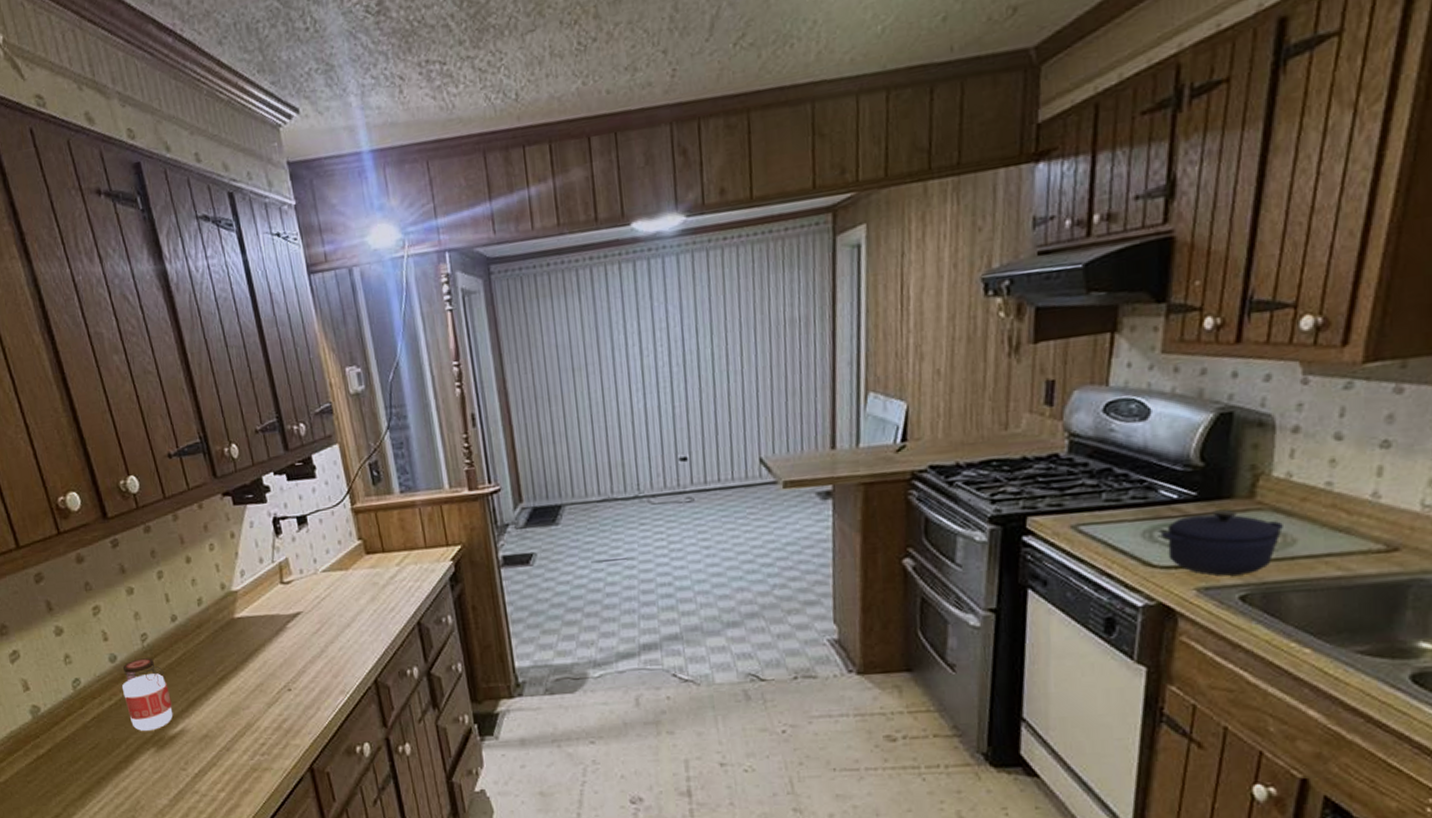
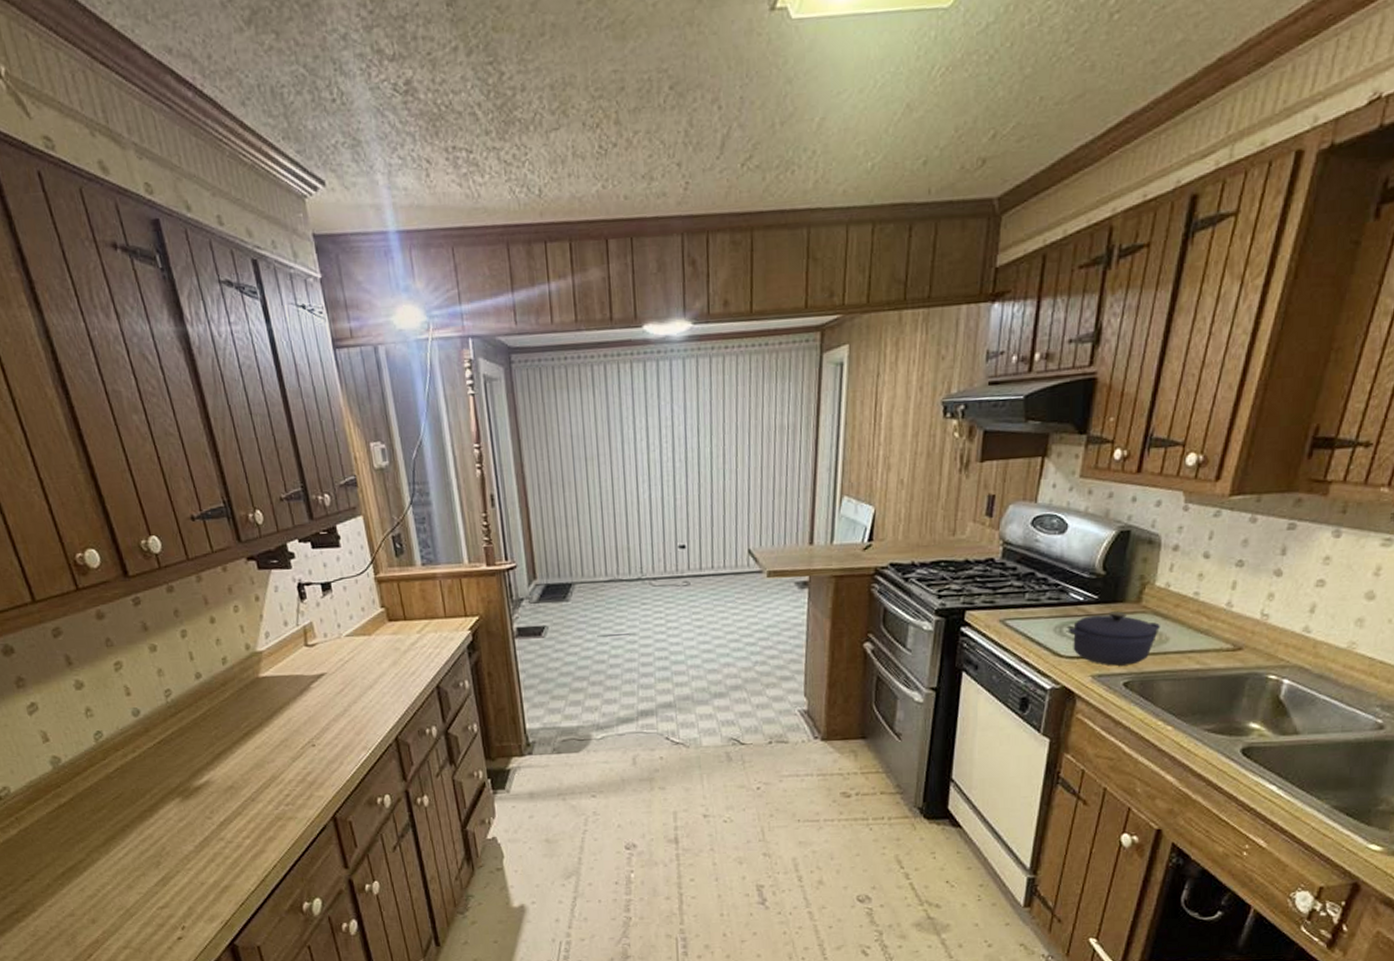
jar: present [122,658,173,731] -> none [146,713,198,782]

